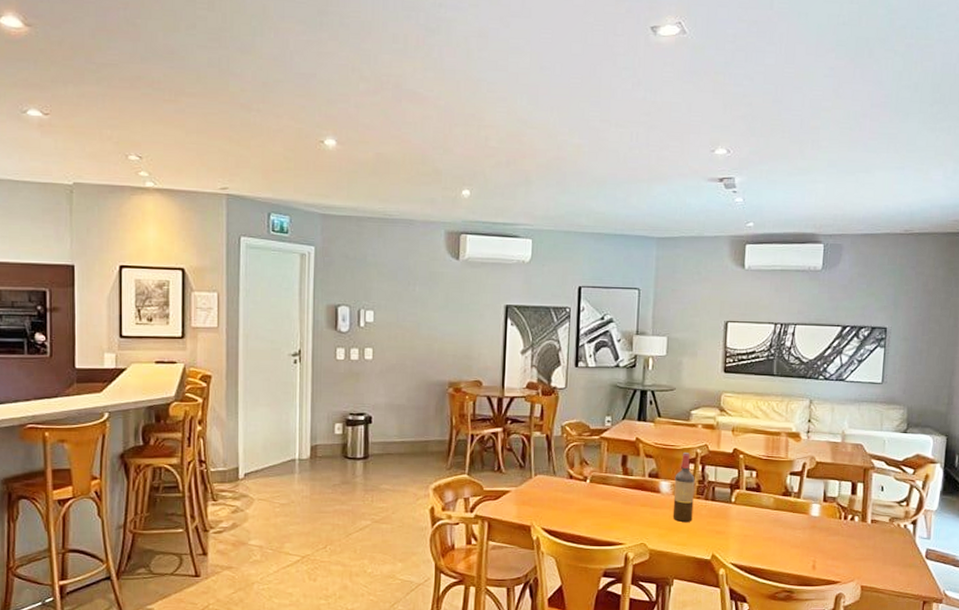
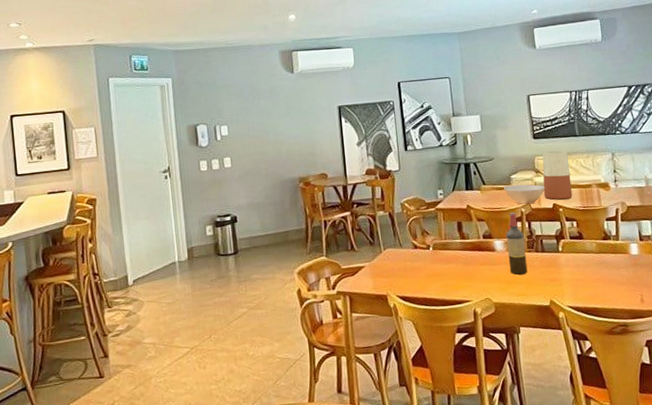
bowl: none [681,422,728,446] -> present [504,184,546,205]
vase: none [725,388,761,445] -> present [542,150,573,200]

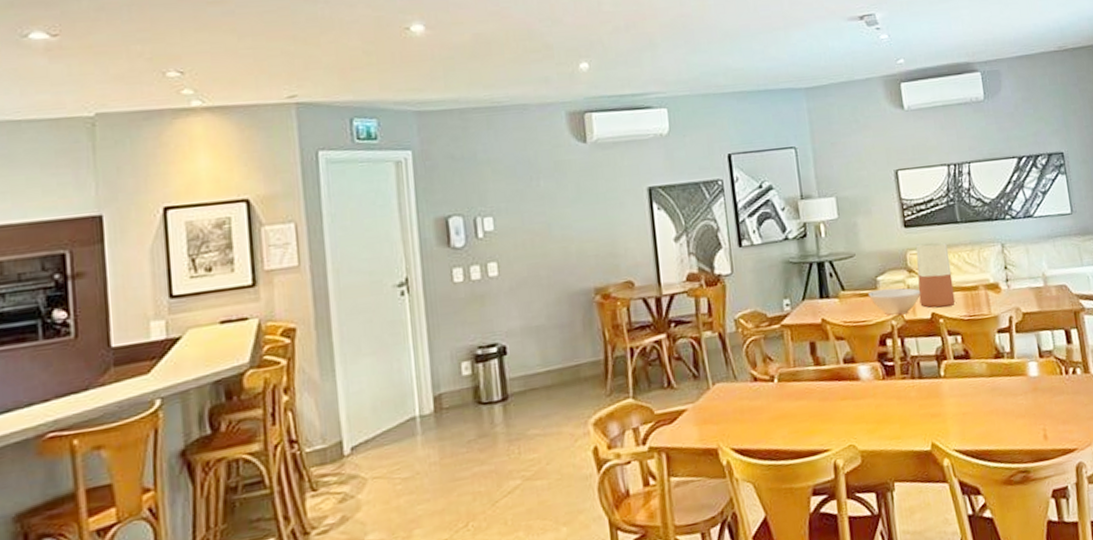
wine bottle: present [506,212,528,275] -> none [873,326,902,411]

